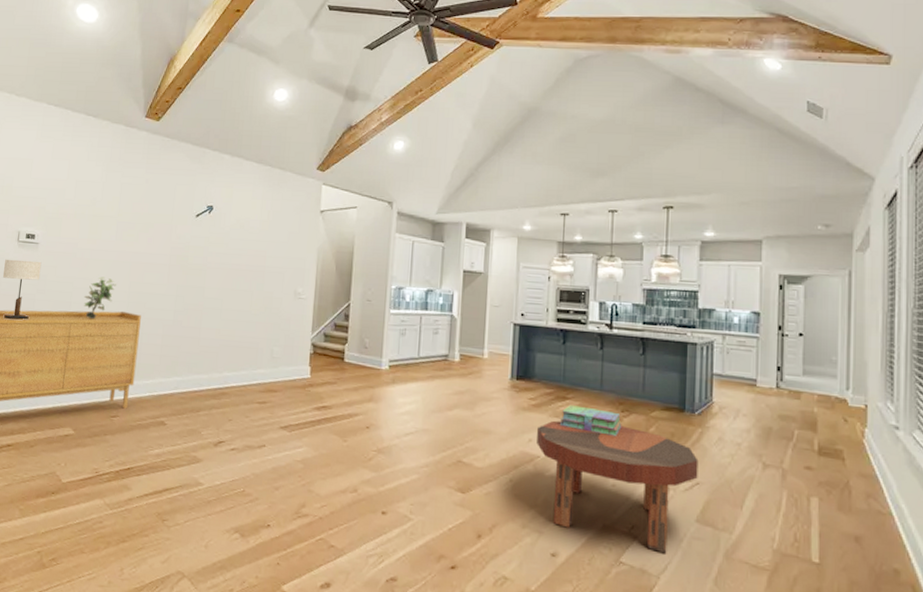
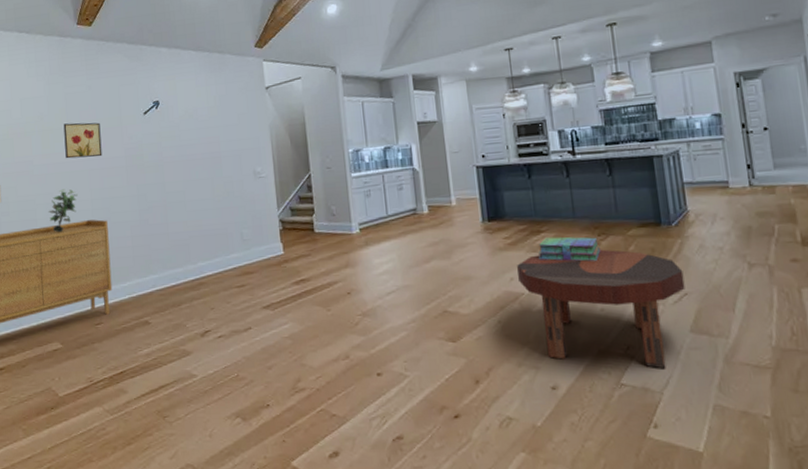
wall art: none [111,212,151,251] -> present [63,122,102,159]

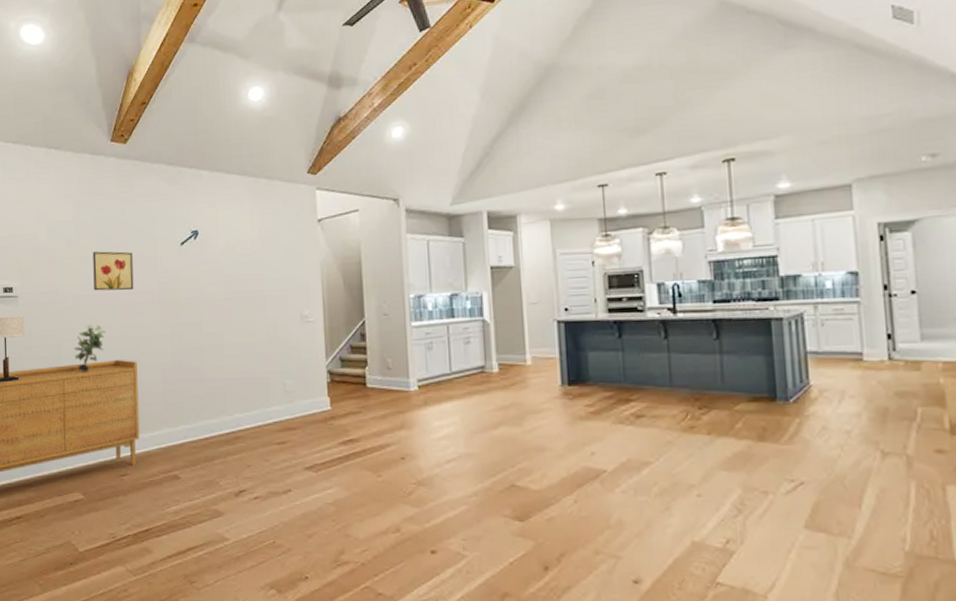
coffee table: present [517,249,685,369] -> none [600,425,802,569]
stack of books: present [538,237,601,262] -> none [626,407,701,438]

